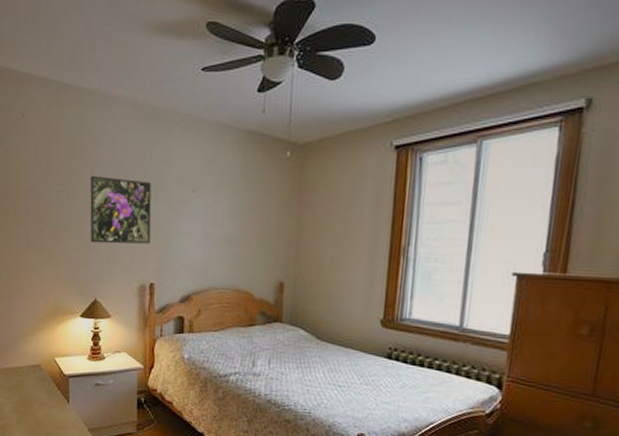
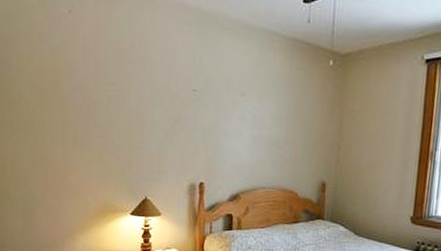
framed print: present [90,175,152,244] -> none [140,76,202,145]

